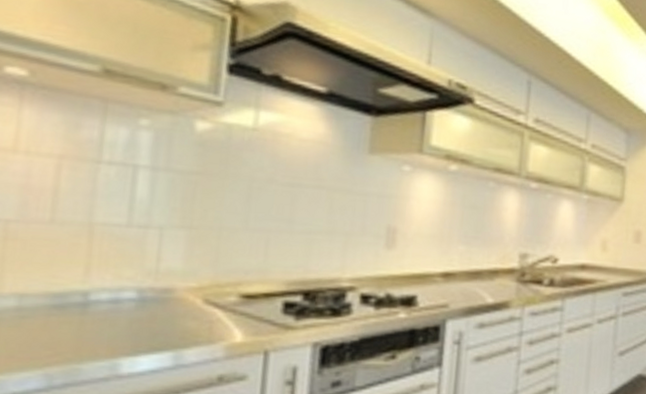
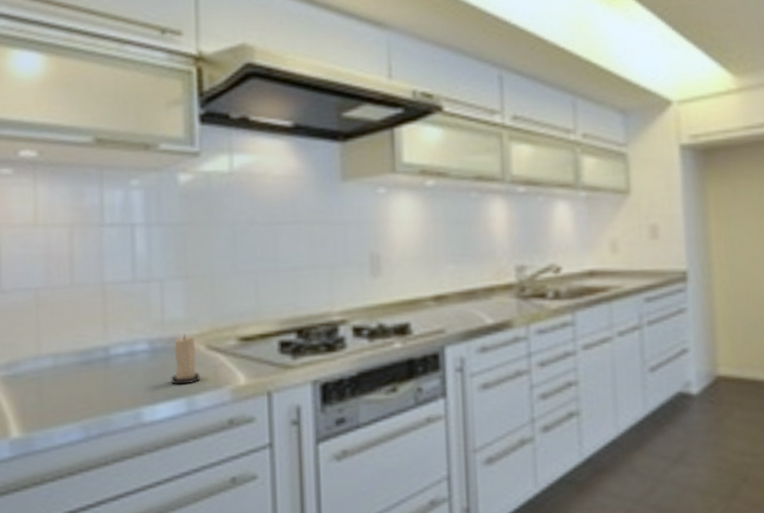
candle: none [158,285,193,338] -> present [171,333,200,385]

